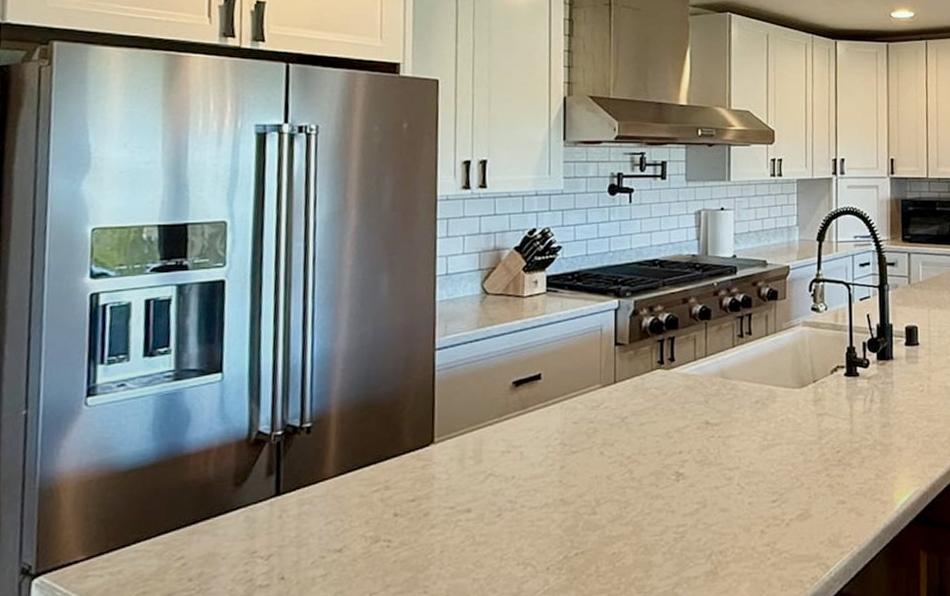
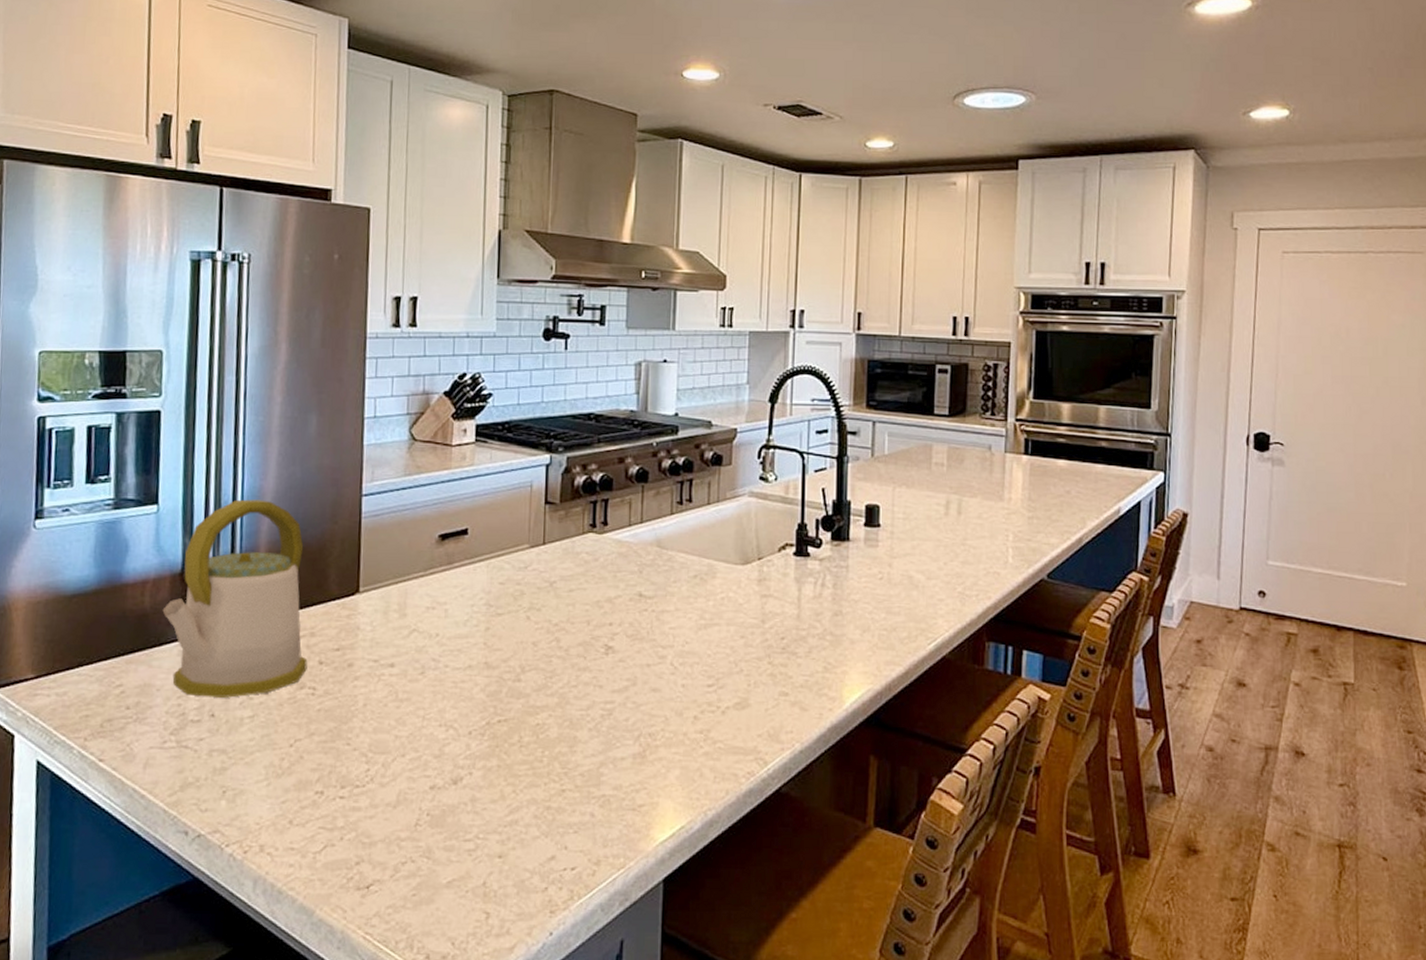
kettle: none [227,360,382,561] -> present [162,499,308,698]

